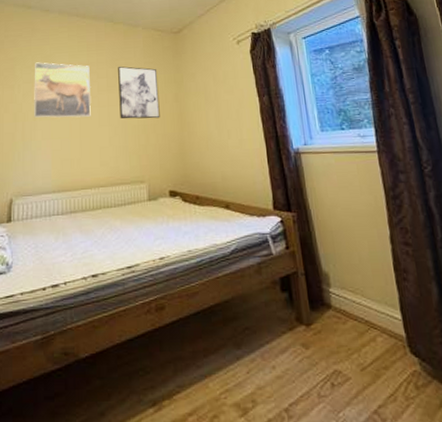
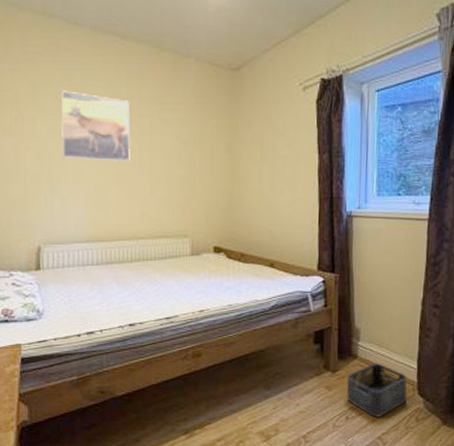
wall art: present [118,66,160,119] -> none [163,106,209,170]
storage bin: none [324,313,399,384] -> present [346,363,408,417]

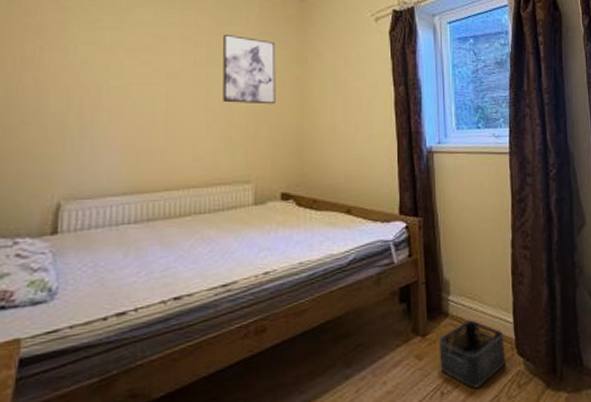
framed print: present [60,90,130,162] -> none [98,17,184,97]
wall art: none [163,106,209,170] -> present [223,35,276,105]

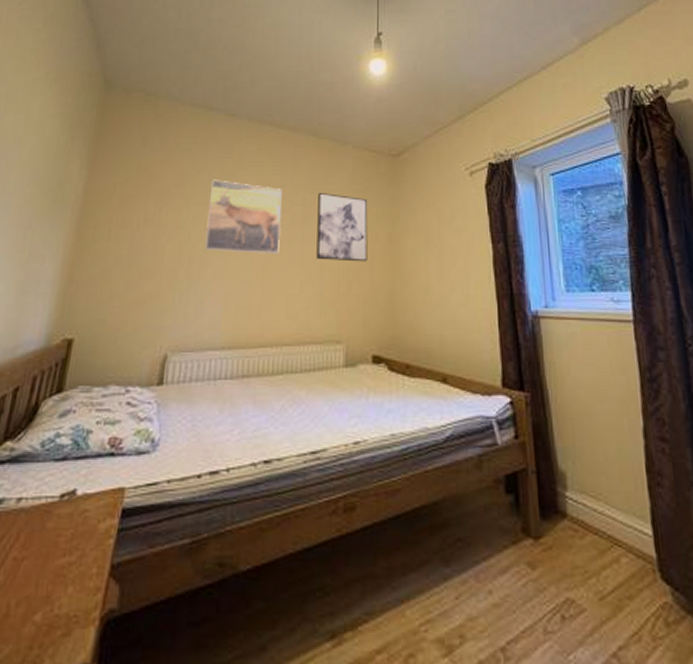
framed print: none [98,17,184,97] -> present [205,179,282,254]
storage bin: present [438,319,506,389] -> none [556,525,646,618]

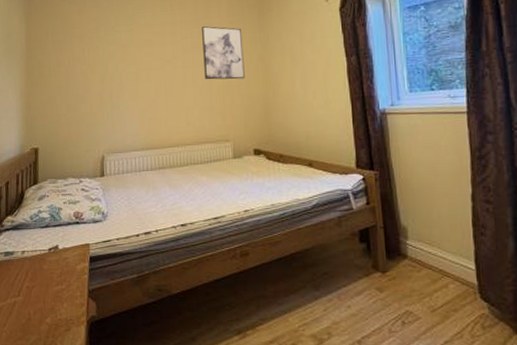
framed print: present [205,179,282,254] -> none [118,22,176,79]

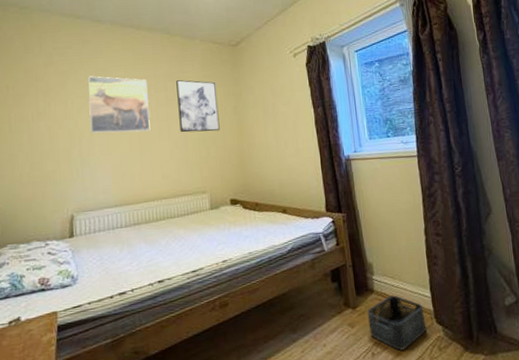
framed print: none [118,22,176,79] -> present [88,76,151,134]
storage bin: none [398,263,468,323] -> present [367,295,427,351]

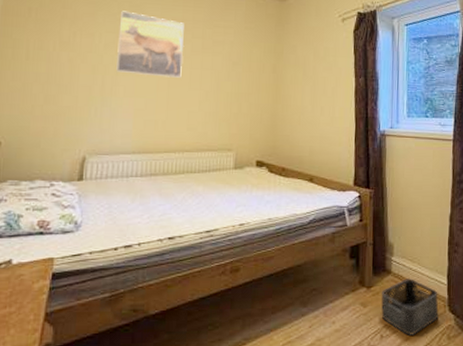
wall art: present [176,80,220,133] -> none [213,28,257,88]

